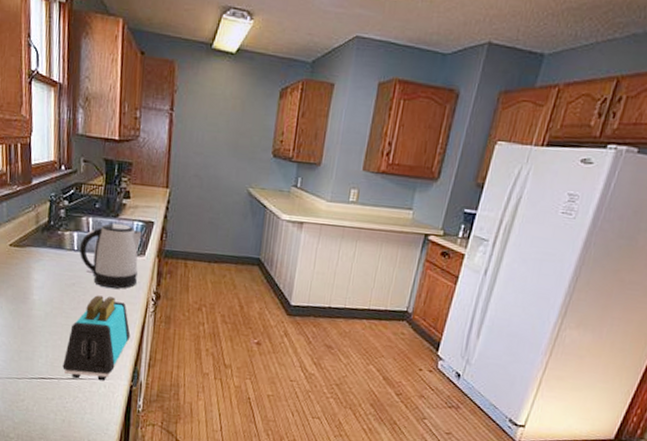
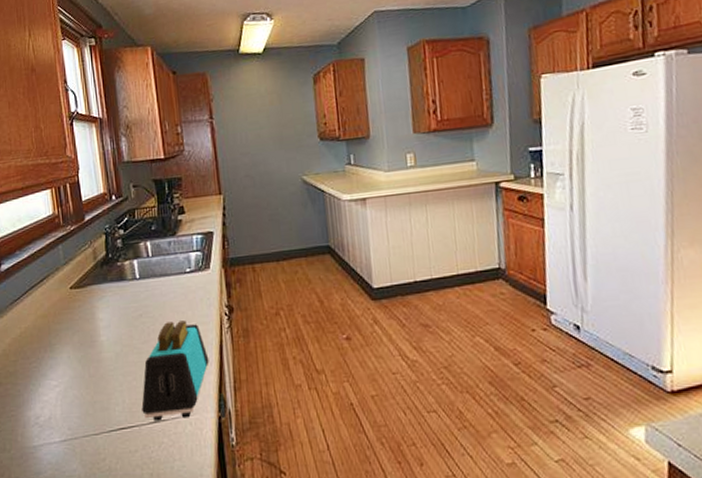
kettle: present [79,223,142,289] -> none [141,240,206,312]

